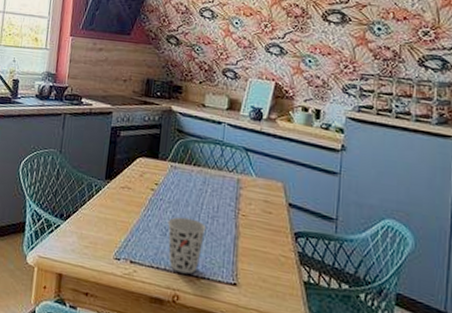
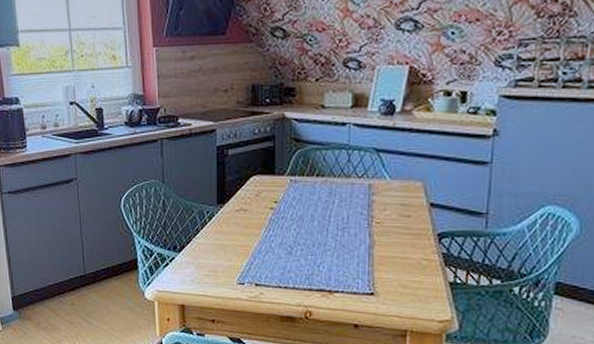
cup: present [168,217,207,274] -> none [292,233,337,290]

